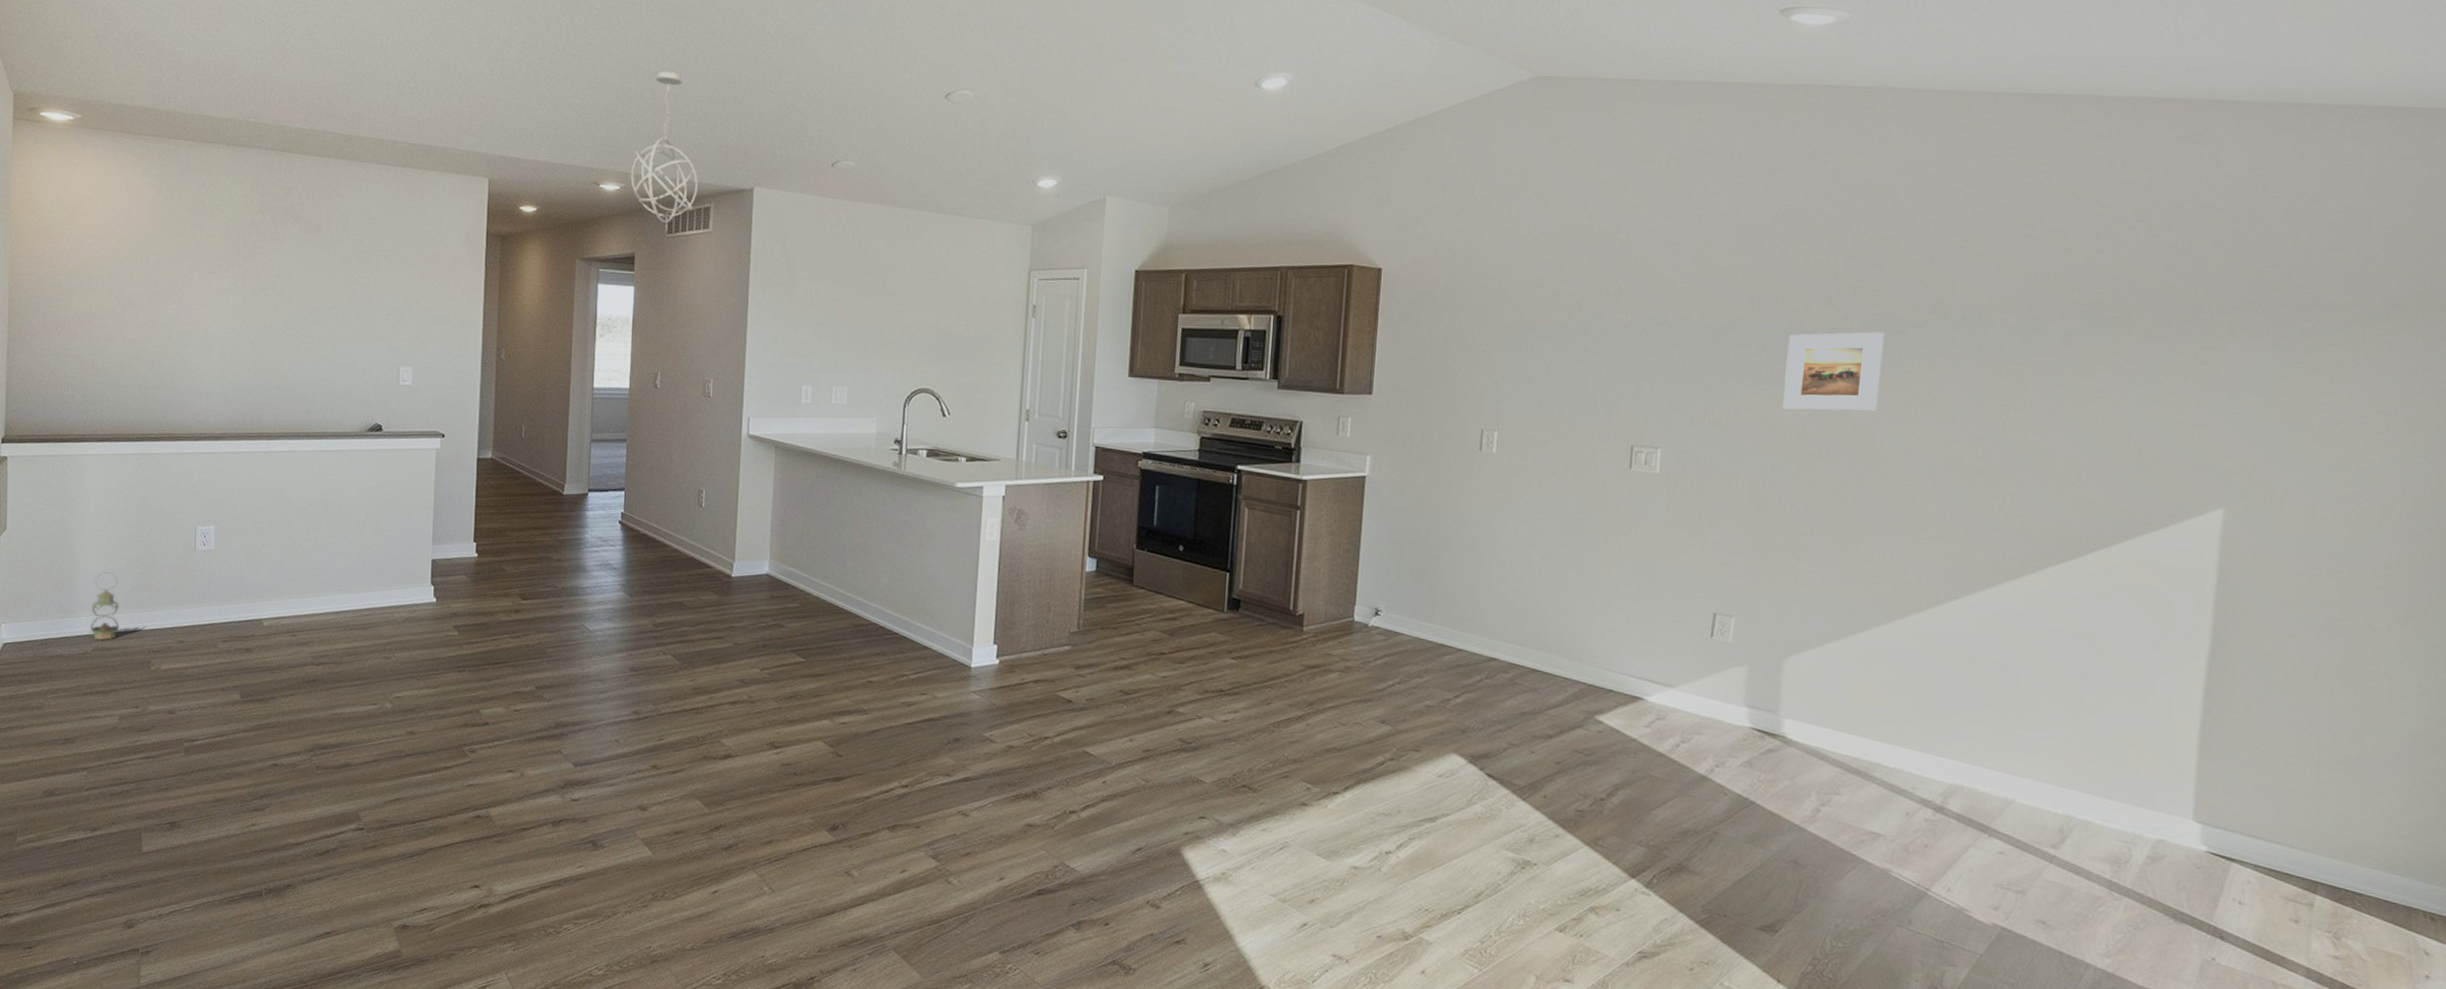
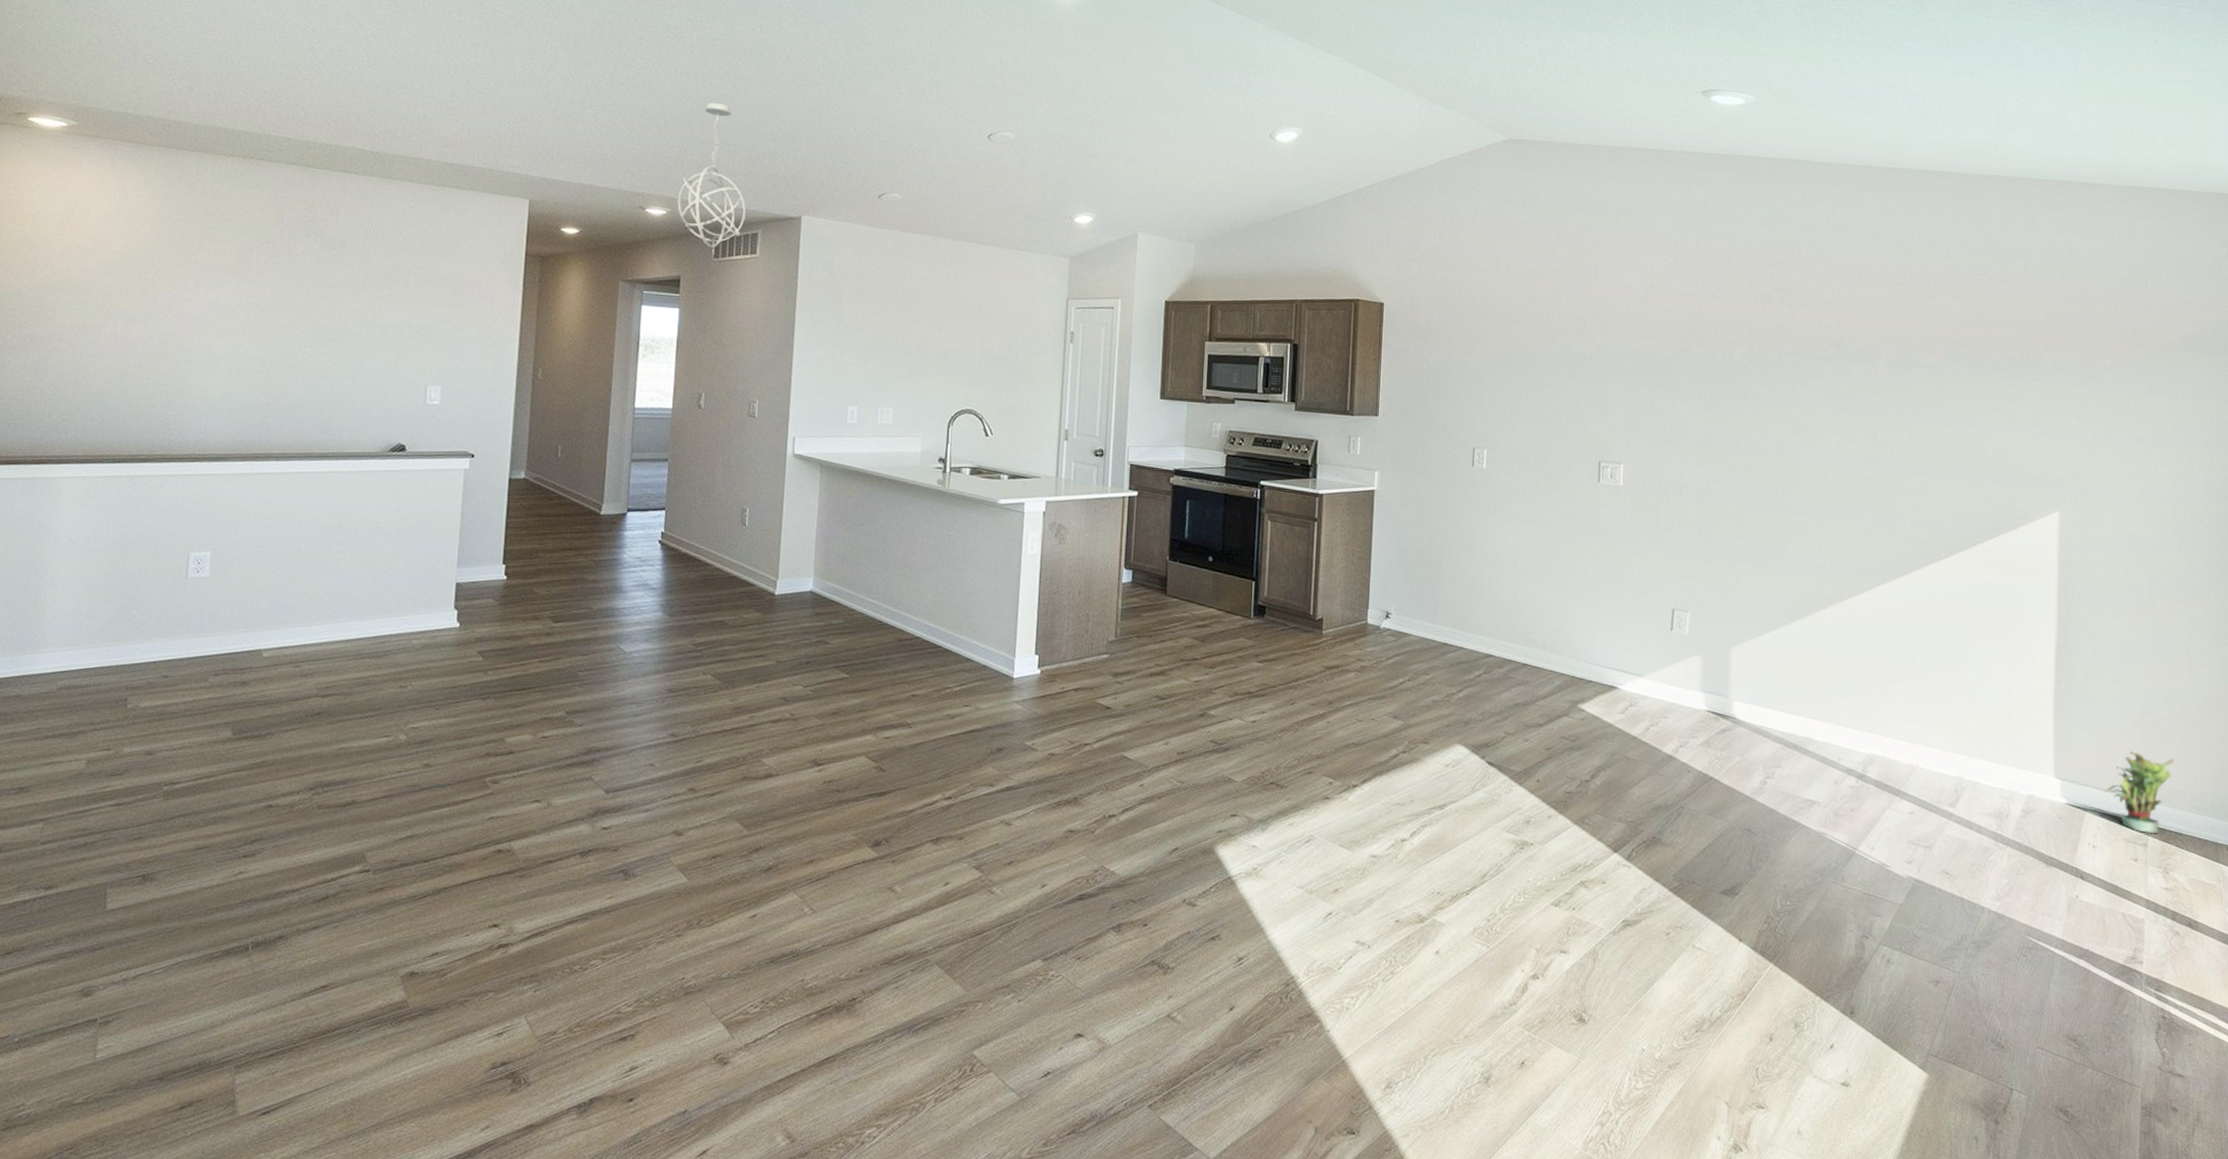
lantern: present [91,571,120,640] -> none [57,603,93,677]
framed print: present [1782,331,1885,411] -> none [1719,363,1797,431]
potted plant: none [2258,793,2358,893] -> present [2103,750,2173,834]

